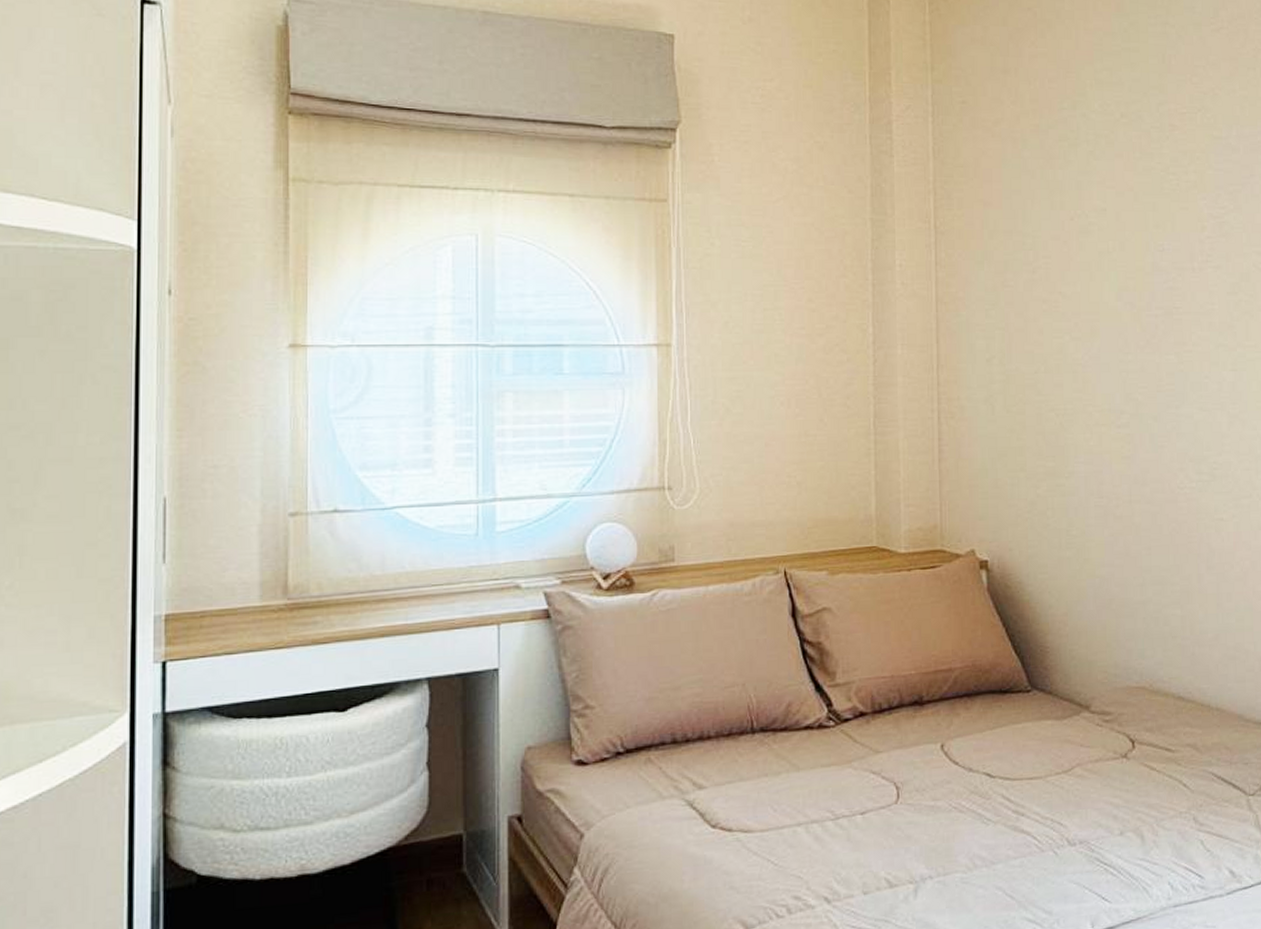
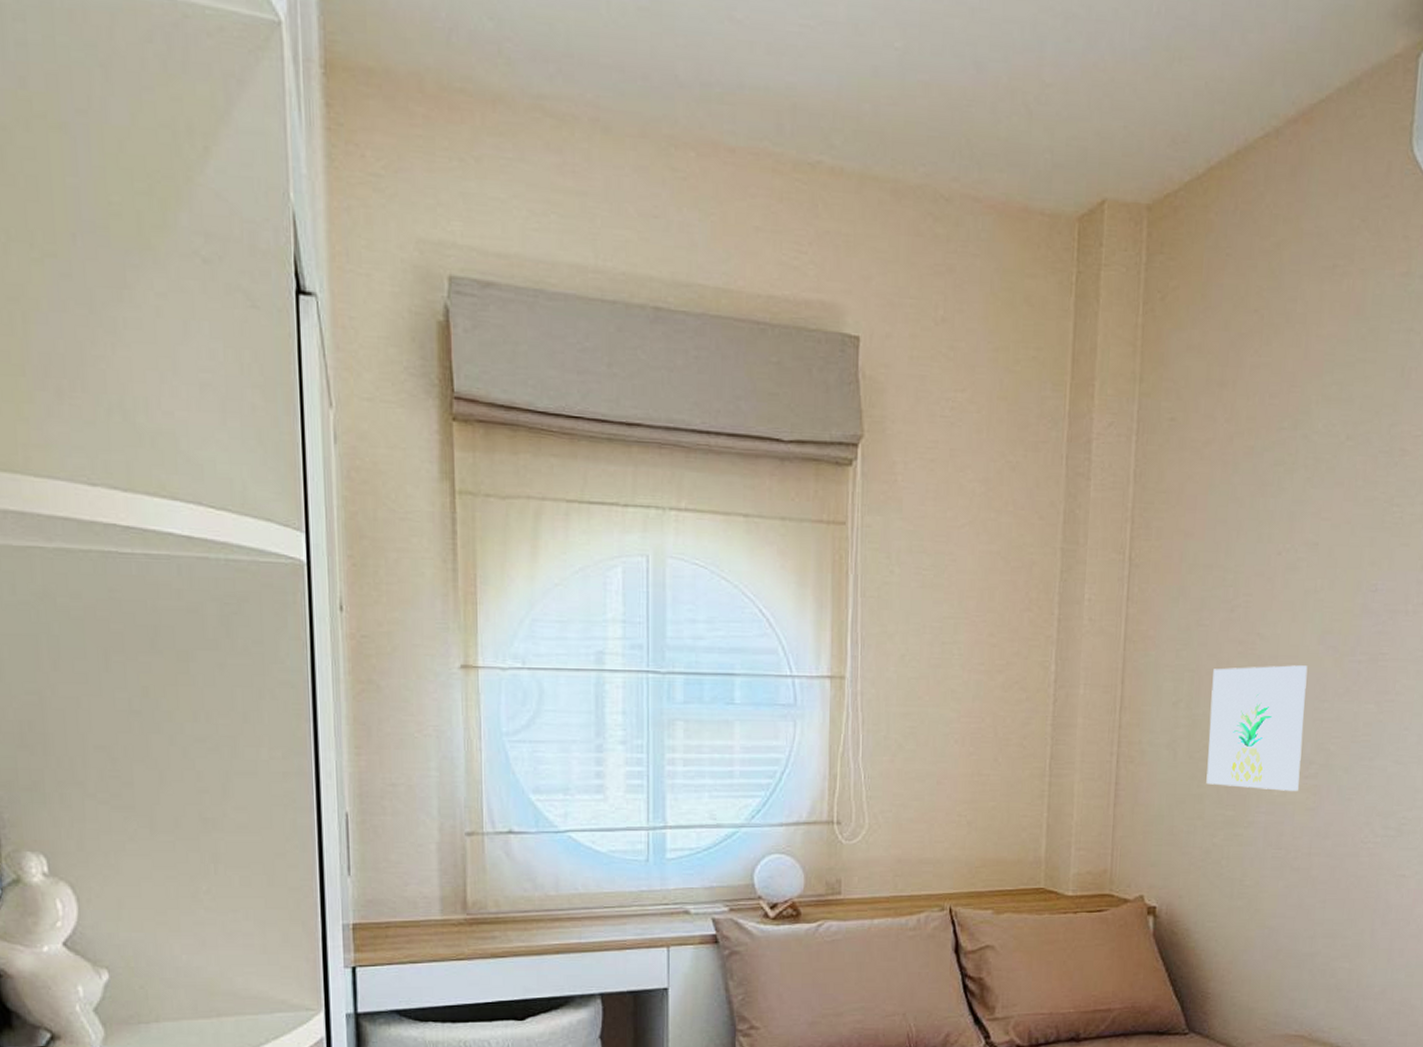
wall art: none [1022,321,1113,441] -> present [1206,665,1308,791]

